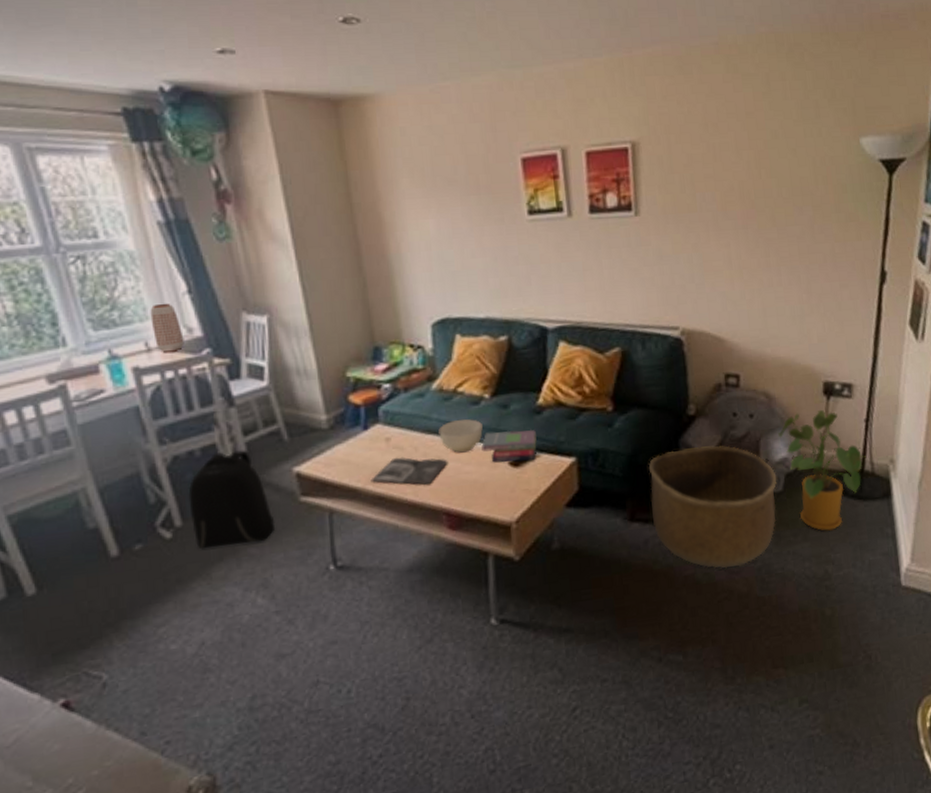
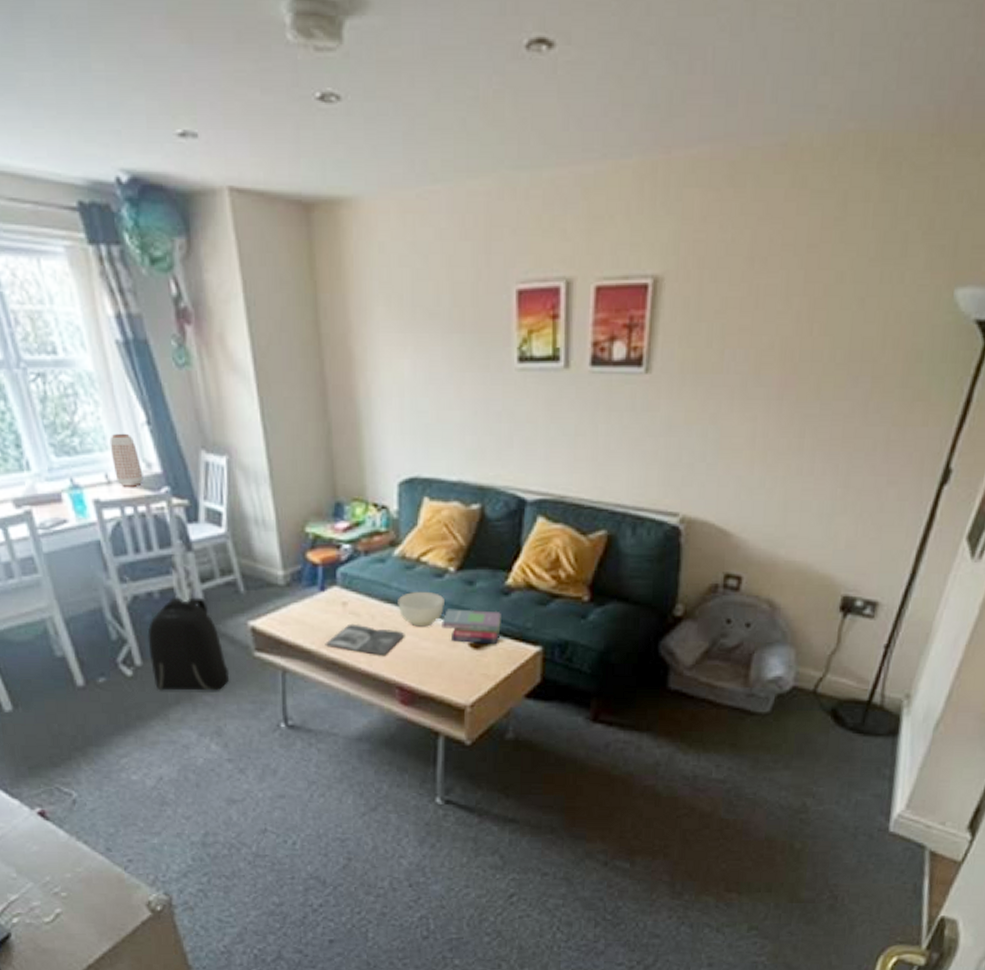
basket: present [648,446,777,568] -> none [618,651,766,785]
house plant: present [778,409,866,531] -> none [776,627,877,762]

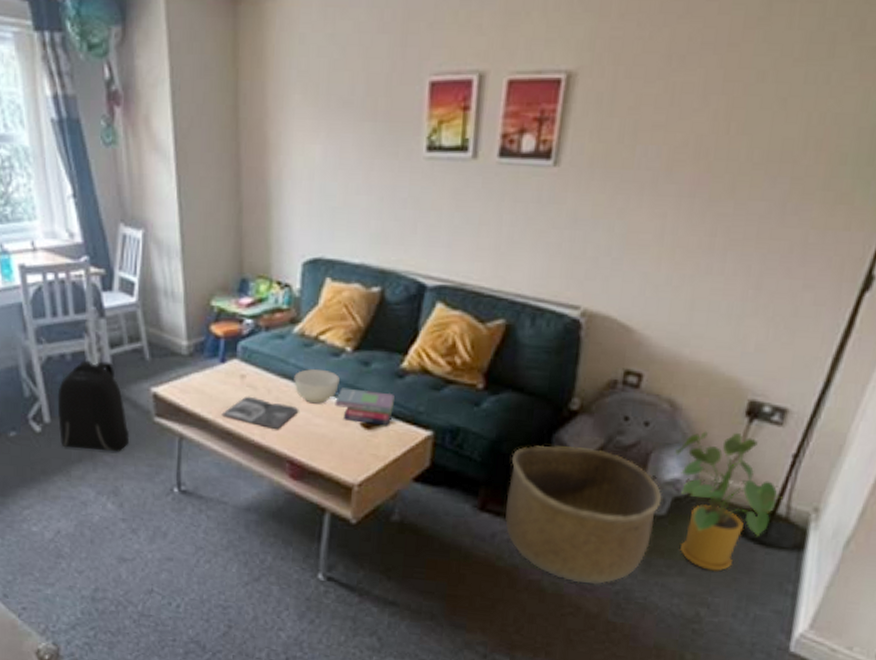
vase: present [109,433,143,487] -> none [38,204,66,255]
basket: none [618,651,766,785] -> present [505,445,662,585]
house plant: none [776,627,877,762] -> present [675,431,782,571]

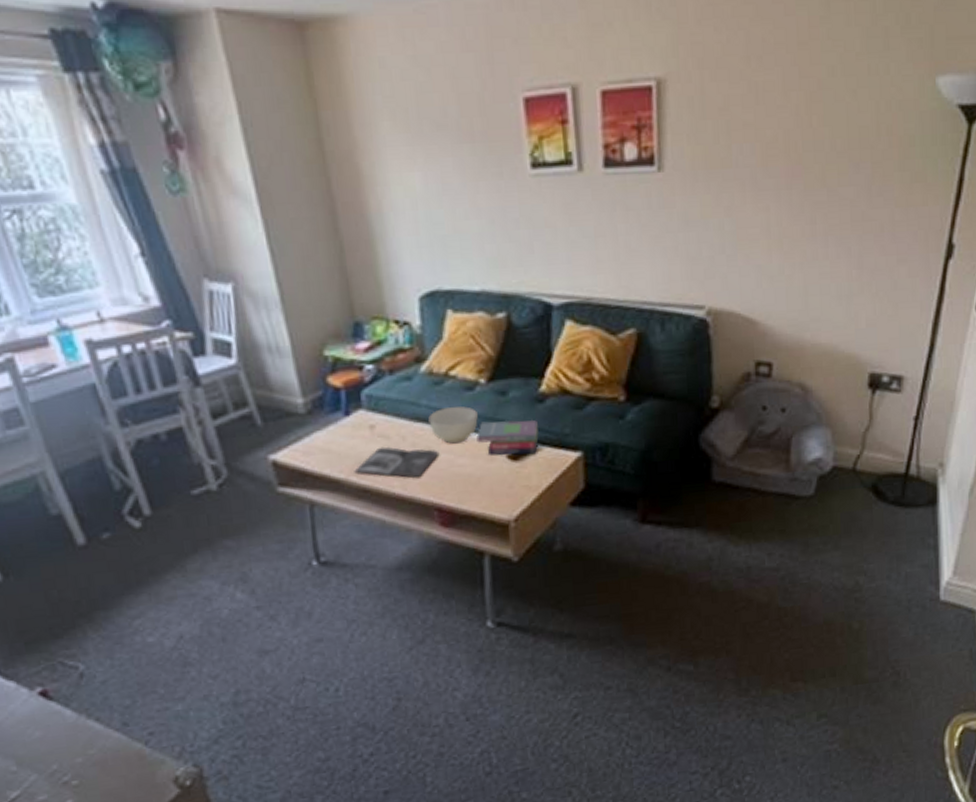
backpack: present [57,360,130,451] -> none [155,434,252,539]
basket: present [505,445,662,585] -> none [663,442,809,576]
house plant: present [675,431,782,571] -> none [813,404,911,540]

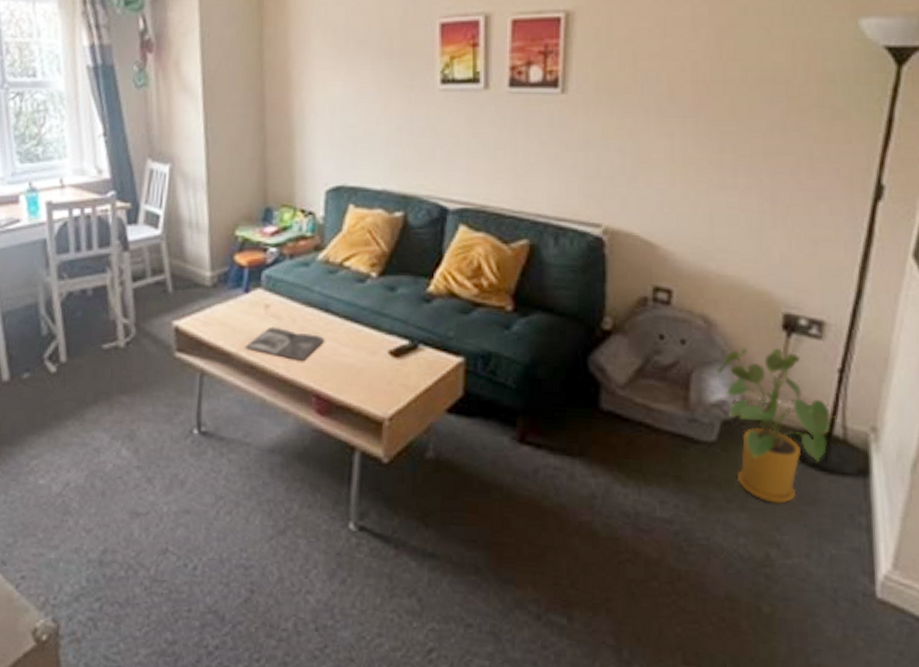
bowl: present [428,405,479,444] -> none [319,295,367,333]
books: present [476,419,539,455] -> none [362,314,422,354]
house plant: none [813,404,911,540] -> present [717,347,836,504]

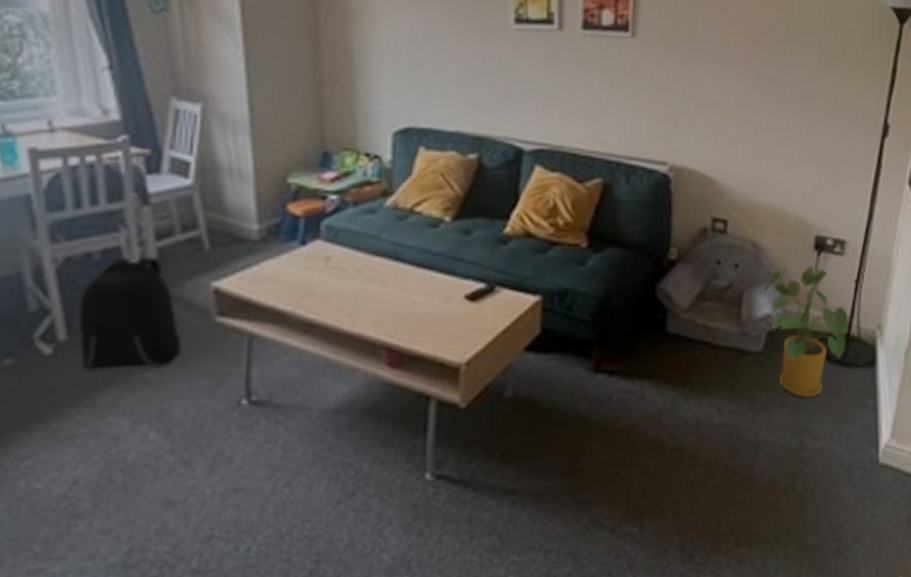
backpack: none [75,294,149,391] -> present [78,256,182,369]
magazine: present [244,326,325,362] -> none [302,279,395,315]

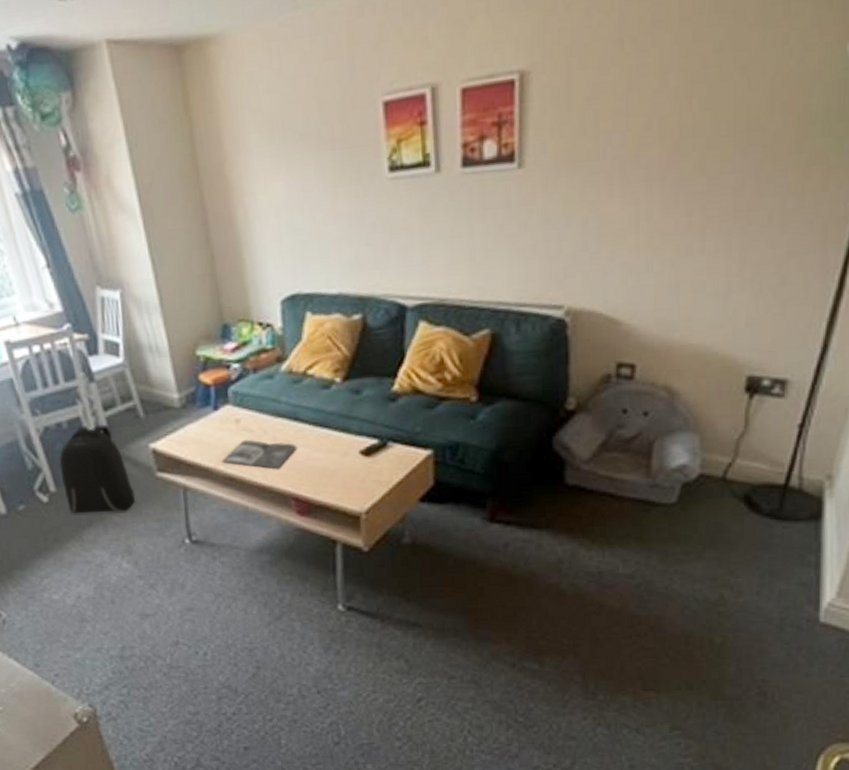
magazine: none [302,279,395,315] -> present [221,439,297,470]
house plant: present [763,265,853,398] -> none [679,409,793,552]

